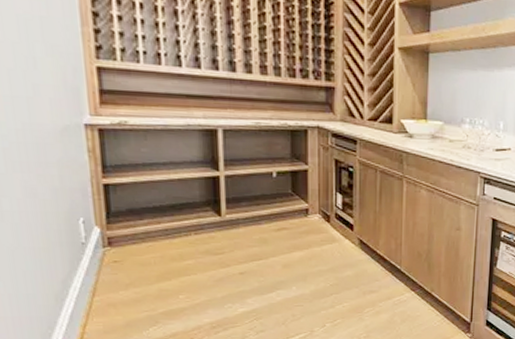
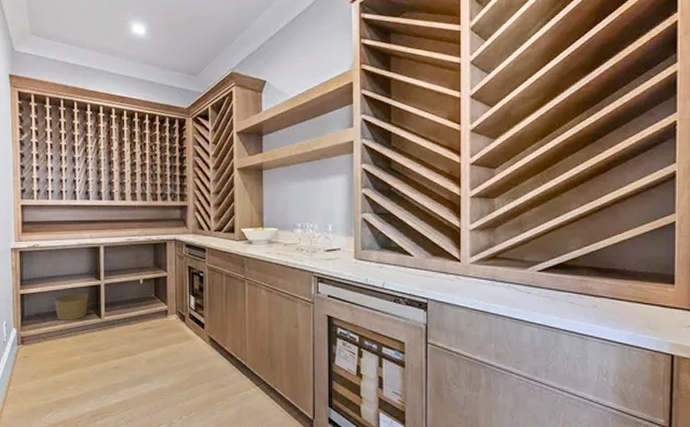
basket: none [153,185,204,220] -> present [53,293,89,322]

